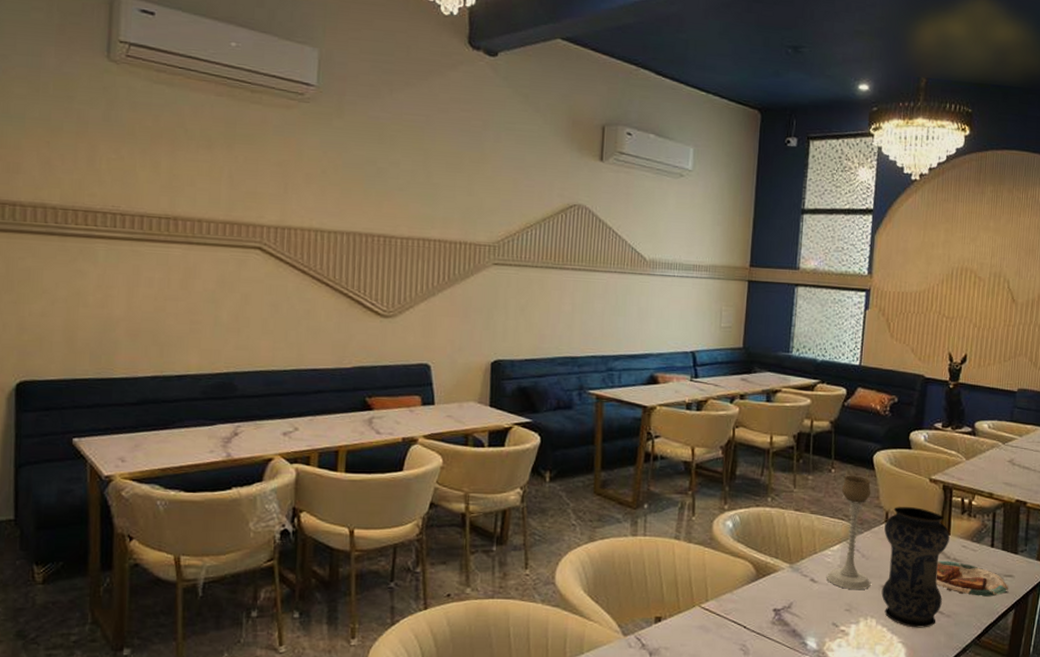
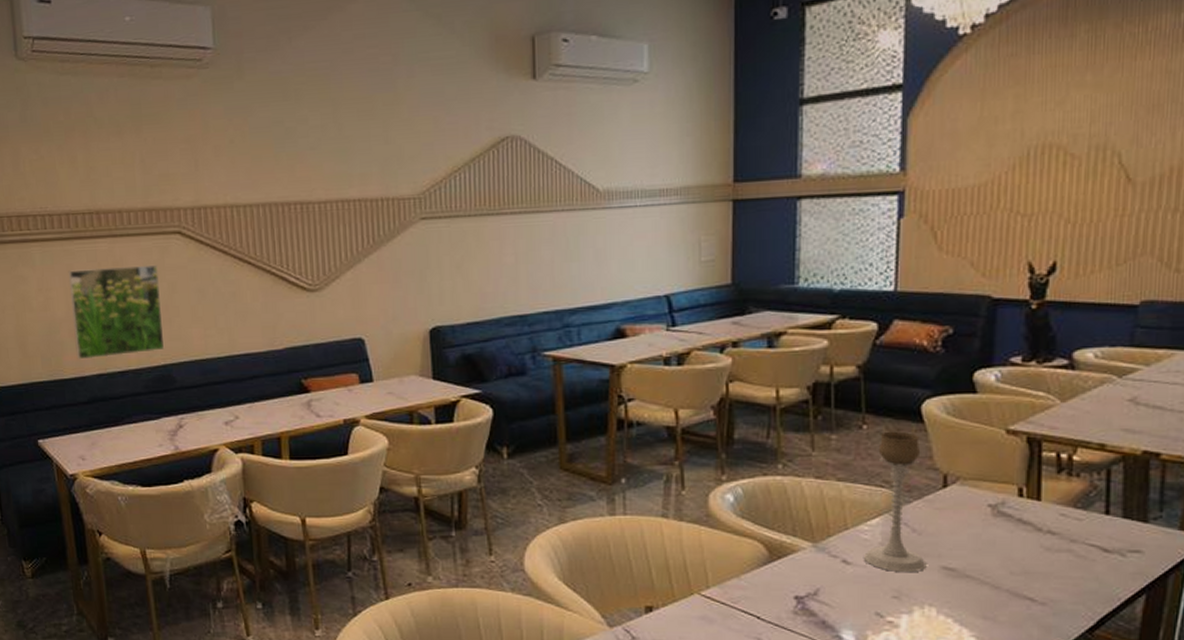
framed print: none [131,271,232,361] -> present [68,264,165,360]
vase: present [881,507,950,628] -> none [942,467,1040,619]
plate: present [936,560,1009,597] -> none [1022,534,1136,579]

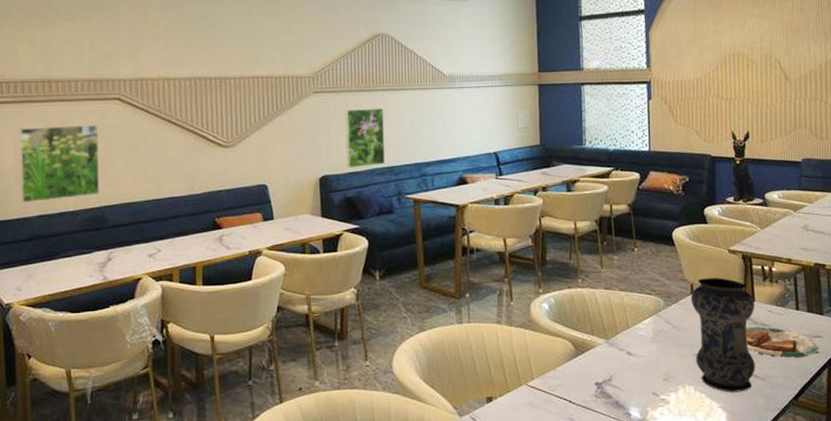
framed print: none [462,237,516,318] -> present [345,108,386,169]
candle holder: present [863,431,927,573] -> none [641,252,685,360]
vase: none [942,467,1040,619] -> present [691,278,756,393]
plate: none [1022,534,1136,579] -> present [746,326,820,358]

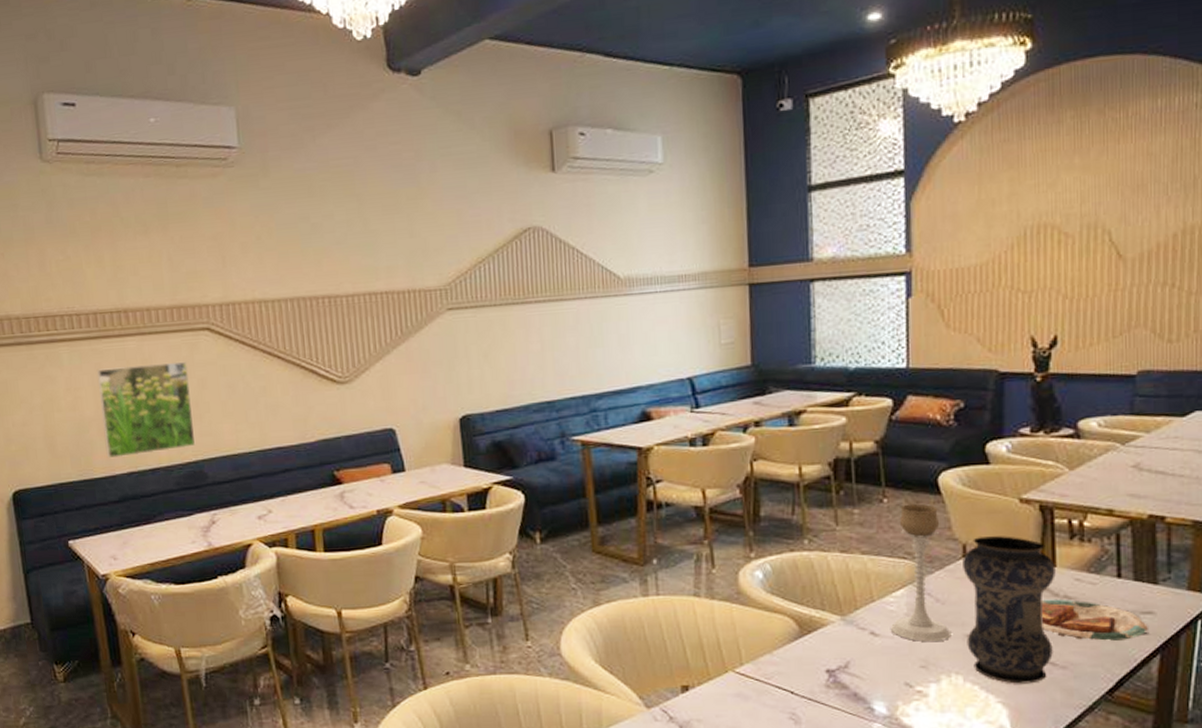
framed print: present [345,108,386,169] -> none [488,325,544,405]
candle holder: none [641,252,685,360] -> present [890,503,951,642]

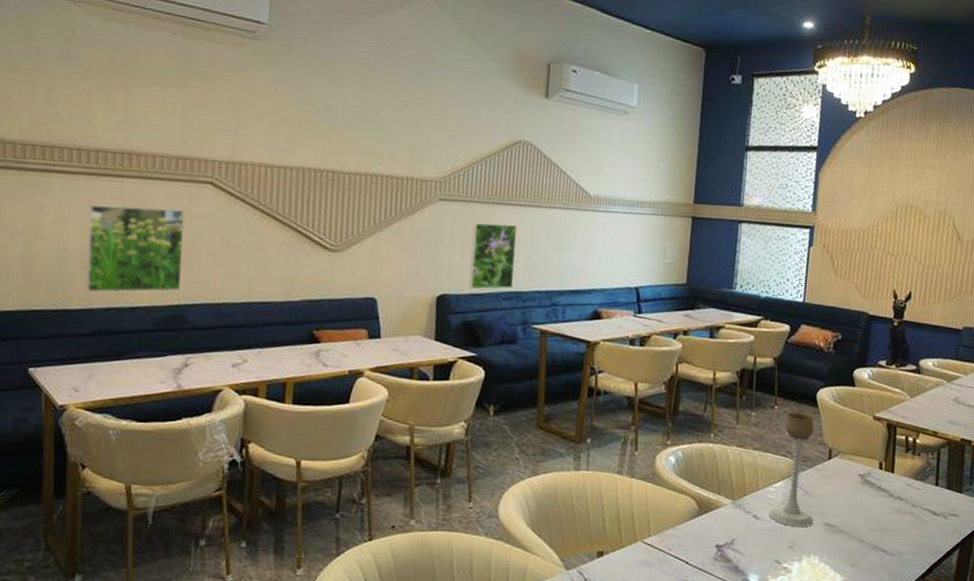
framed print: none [488,325,544,405] -> present [469,223,517,289]
vase: present [962,536,1056,684] -> none [824,444,894,566]
plate: present [1041,599,1150,641] -> none [879,498,954,536]

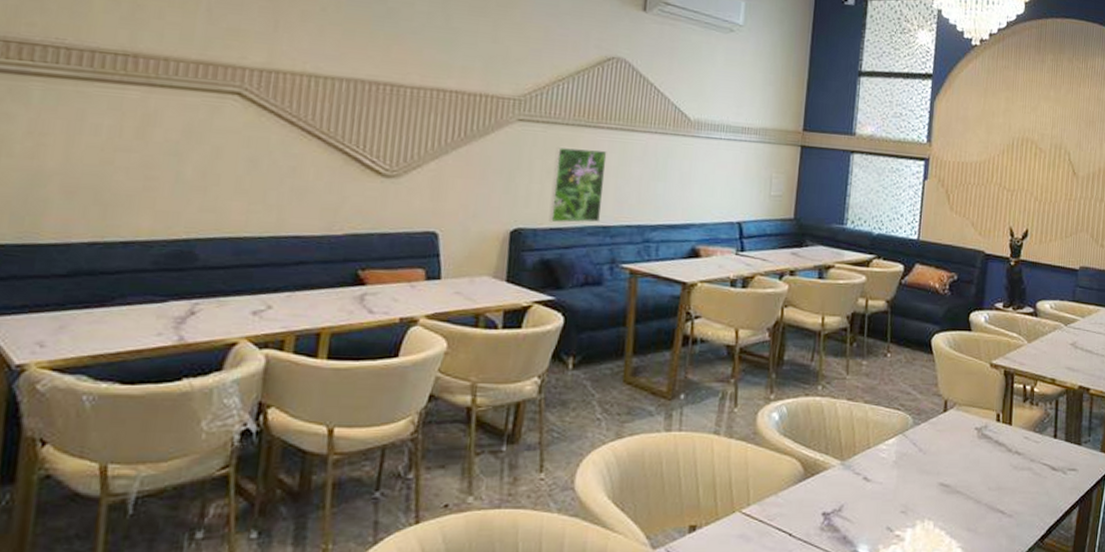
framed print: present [85,204,184,293] -> none [63,115,202,224]
candle holder: present [768,412,815,528] -> none [880,360,929,489]

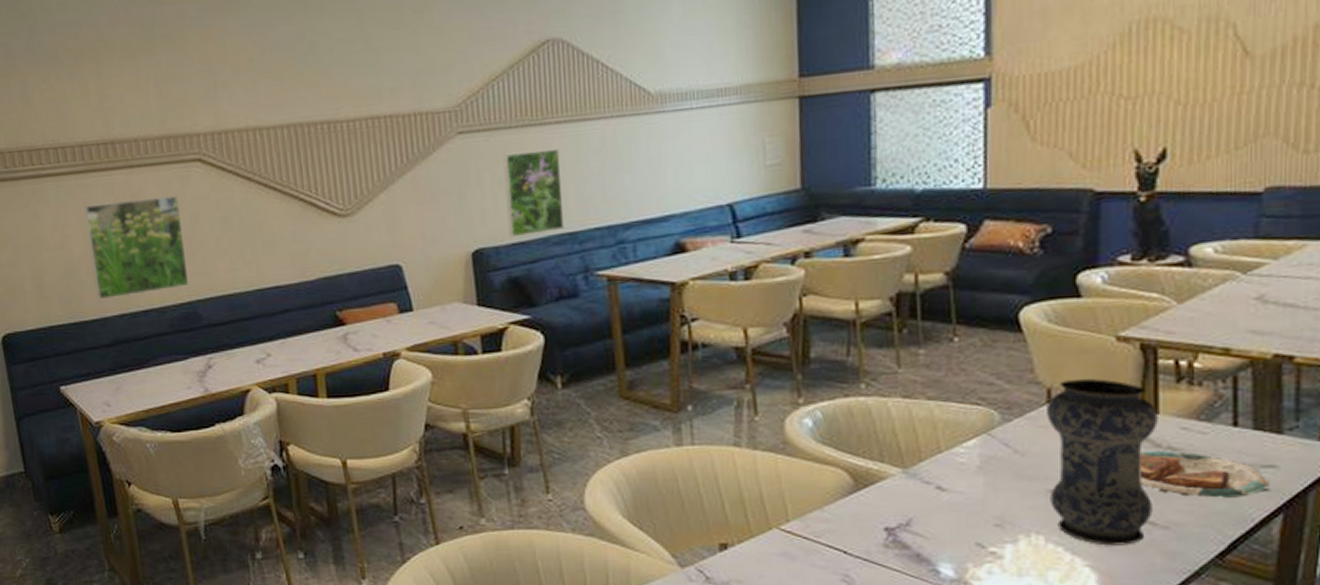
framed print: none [63,115,202,224] -> present [84,195,190,300]
vase: none [939,395,1011,530] -> present [1047,379,1158,546]
plate: none [997,454,1073,493] -> present [1139,450,1271,498]

